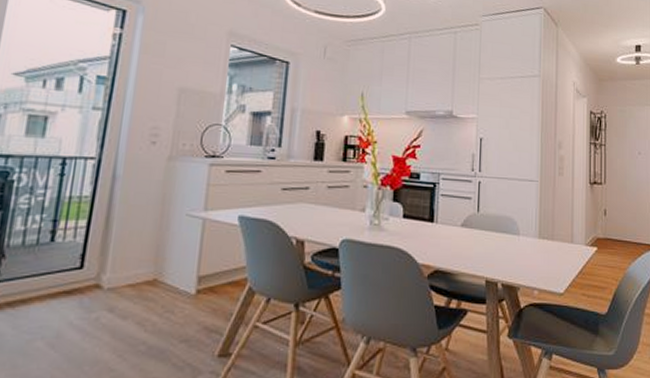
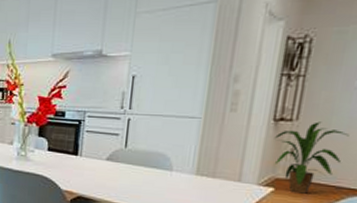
house plant: none [592,185,639,251] -> present [274,122,350,194]

